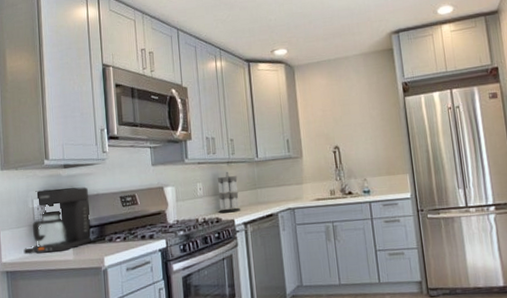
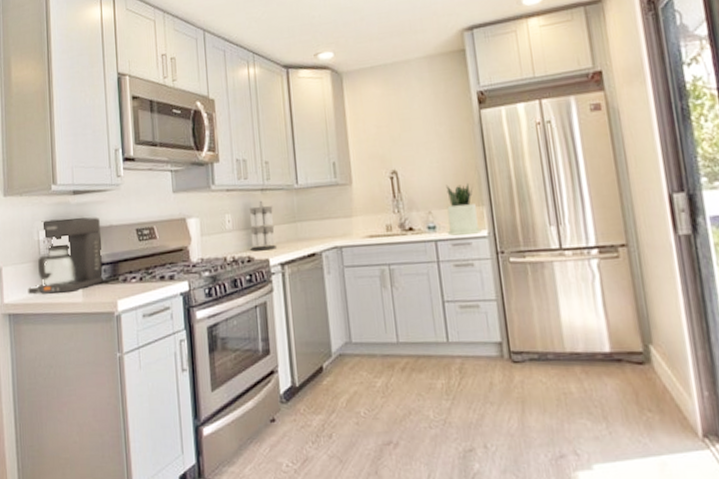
planter: none [378,155,406,198] -> present [446,182,482,236]

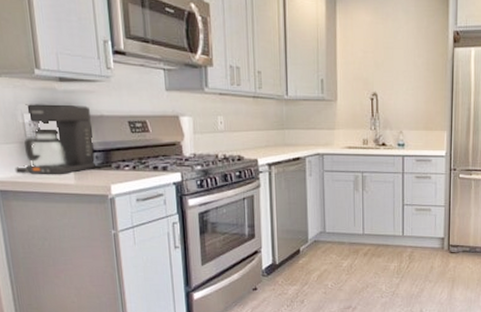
spice rack: present [249,200,276,252] -> none [240,106,265,152]
planter: present [446,182,482,236] -> none [413,110,441,154]

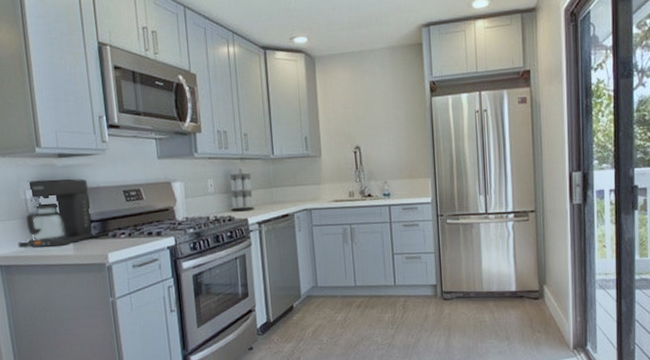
spice rack: none [240,106,265,152] -> present [229,168,254,212]

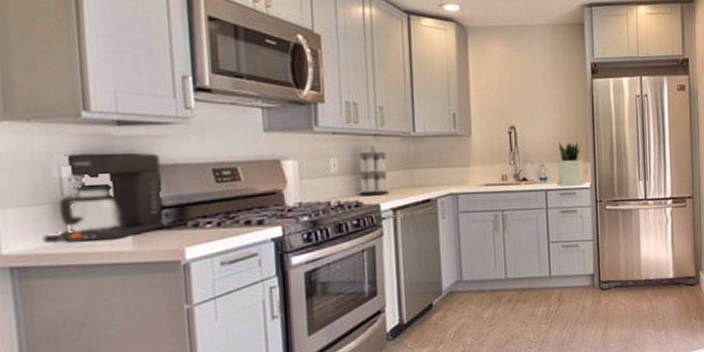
planter: none [399,158,427,202] -> present [556,141,585,187]

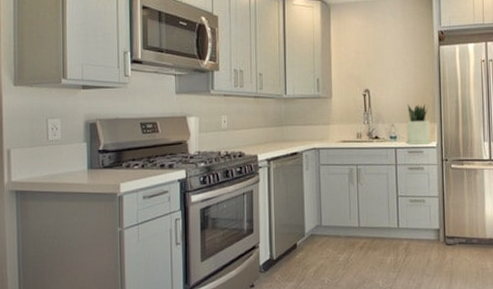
coffee maker: present [42,153,166,244] -> none [35,109,109,175]
spice rack: present [358,145,388,197] -> none [242,106,264,148]

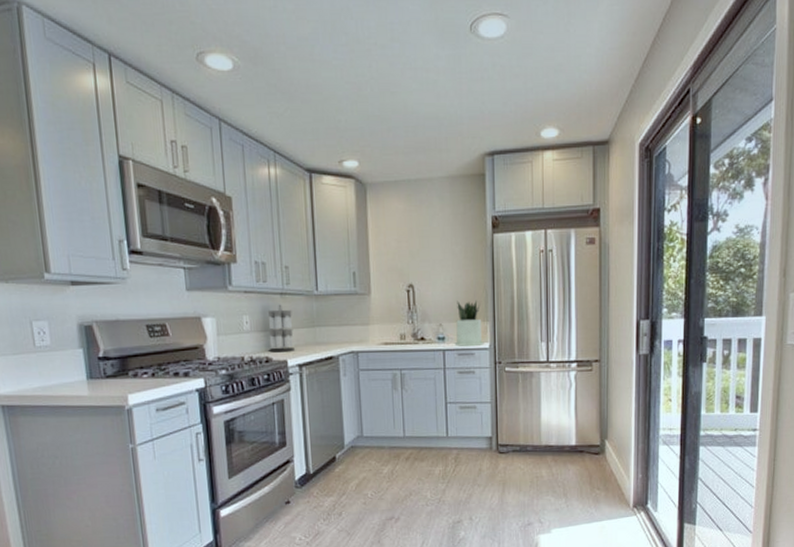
spice rack: none [242,106,264,148] -> present [267,304,295,353]

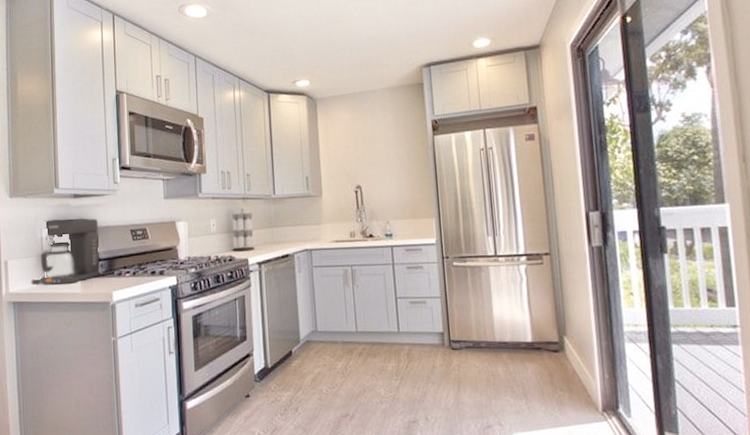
coffee maker: none [22,310,112,387] -> present [31,218,101,286]
planter: present [454,300,484,347] -> none [401,197,431,243]

